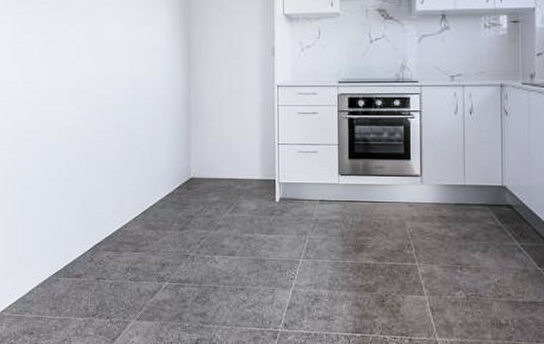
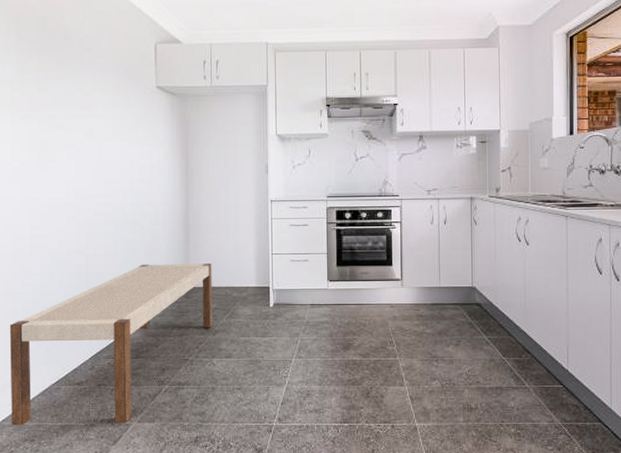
bench: none [11,152,215,321] -> present [10,263,213,426]

